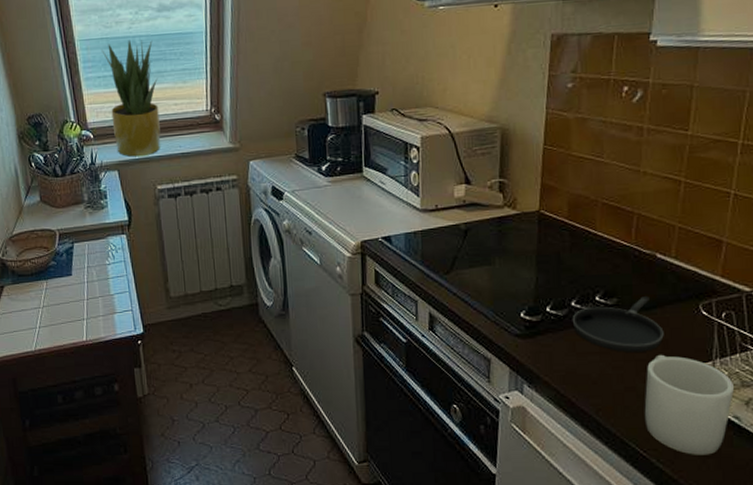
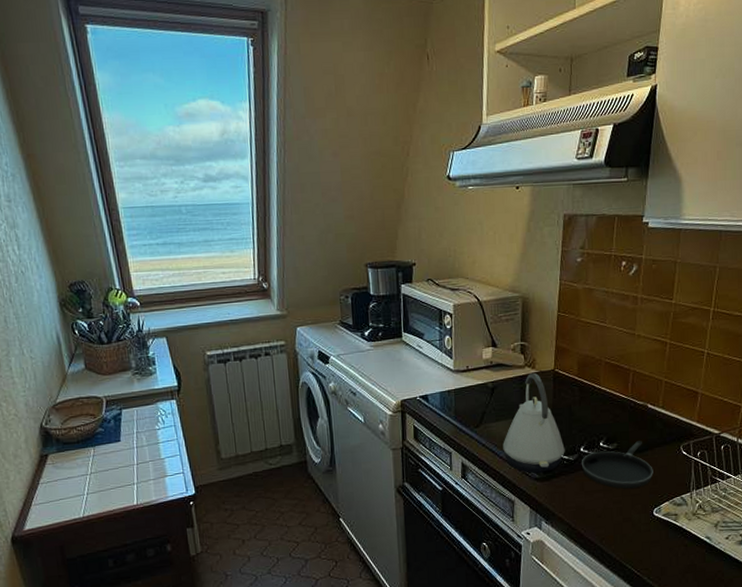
planter: present [102,39,161,157] -> none [147,208,209,324]
kettle: none [477,213,552,330] -> present [503,372,565,474]
mug: present [644,354,734,455] -> none [638,489,706,571]

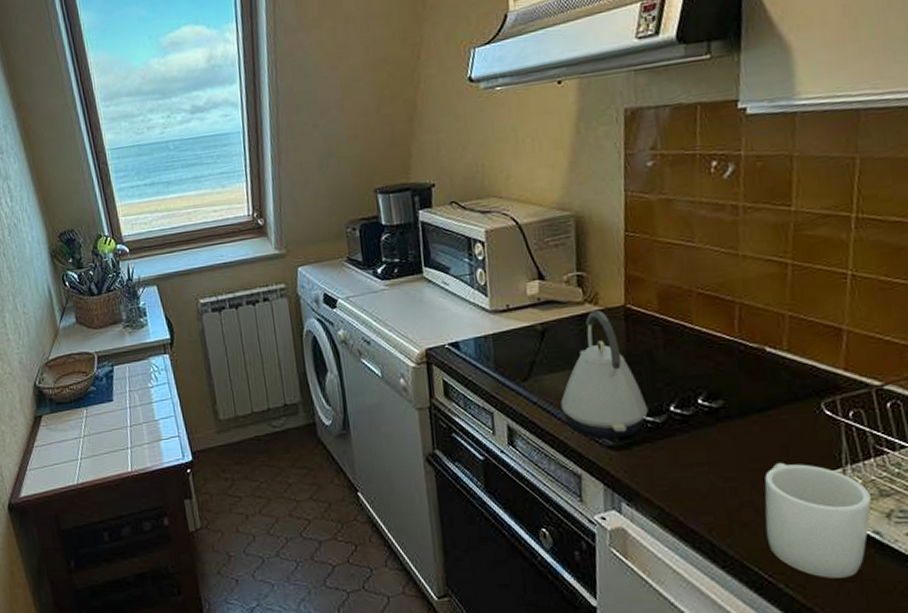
frying pan: present [581,441,653,489] -> none [672,396,782,462]
mug: none [638,489,706,571] -> present [764,462,871,579]

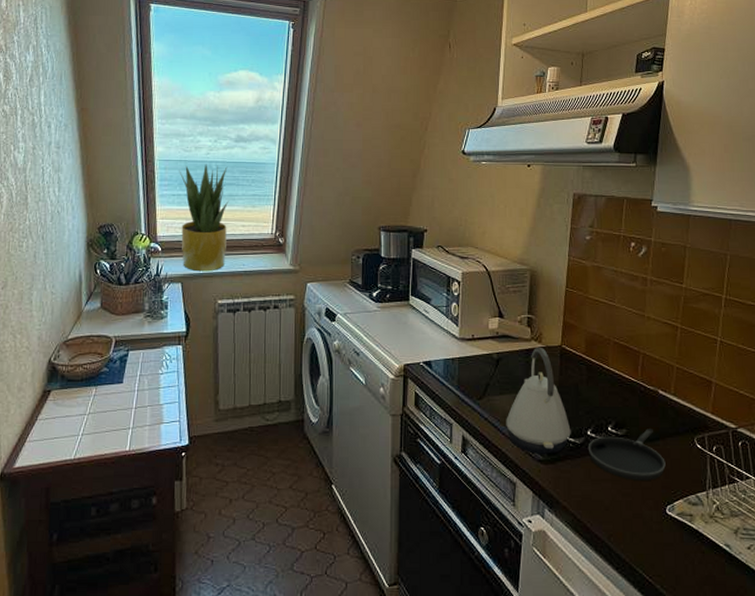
planter: none [134,144,201,270] -> present [179,164,229,272]
frying pan: none [672,396,782,462] -> present [588,429,666,481]
mug: present [764,462,871,579] -> none [649,483,725,582]

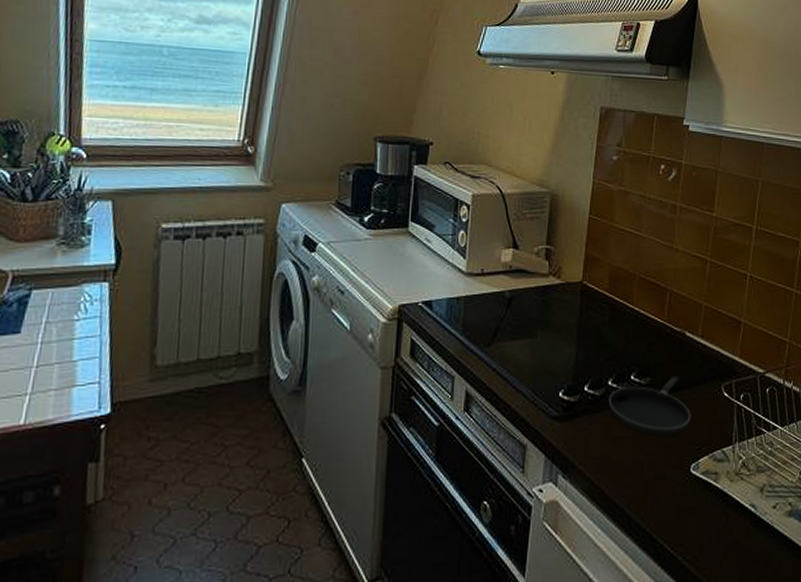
planter: present [179,164,229,272] -> none [115,48,184,187]
kettle: present [506,347,571,455] -> none [517,283,590,411]

